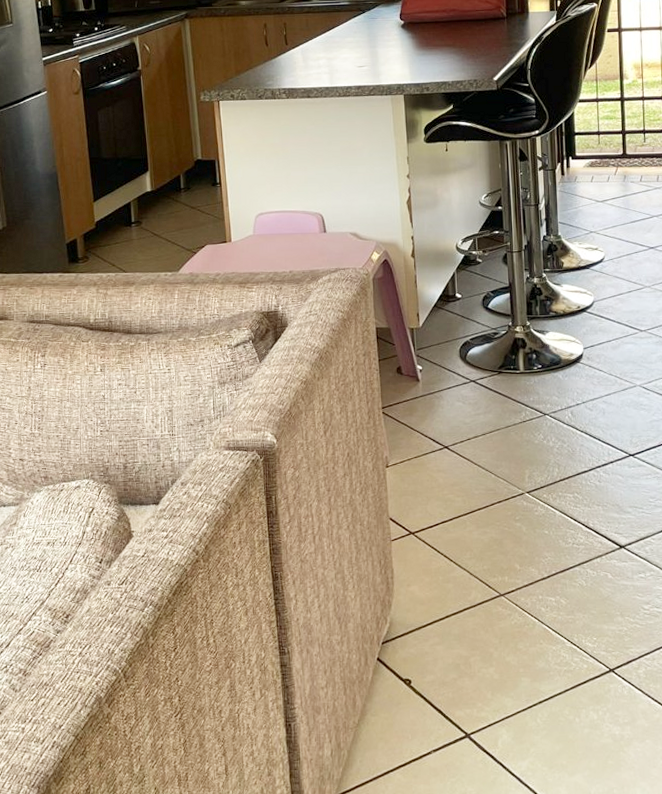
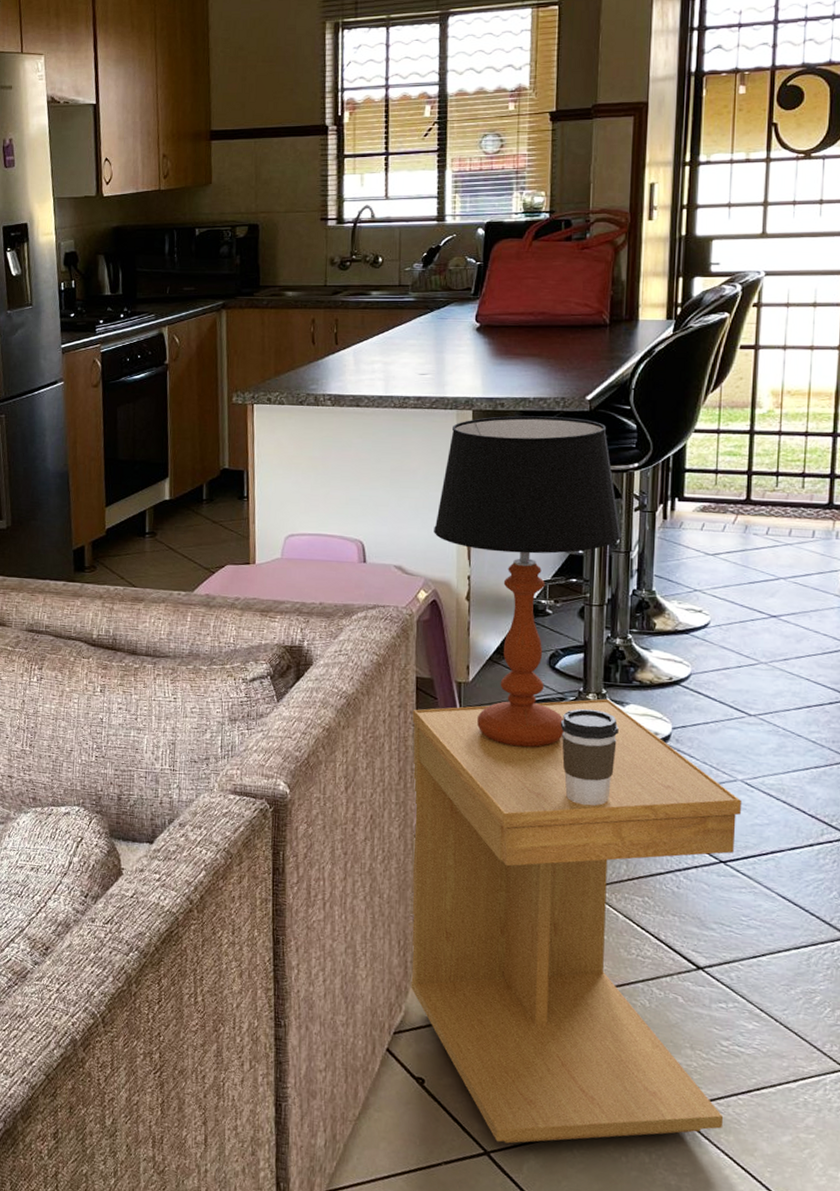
side table: none [375,329,652,724] -> present [411,698,743,1144]
table lamp: none [380,96,531,379] -> present [434,415,621,748]
coffee cup: none [496,339,542,422] -> present [560,708,619,807]

